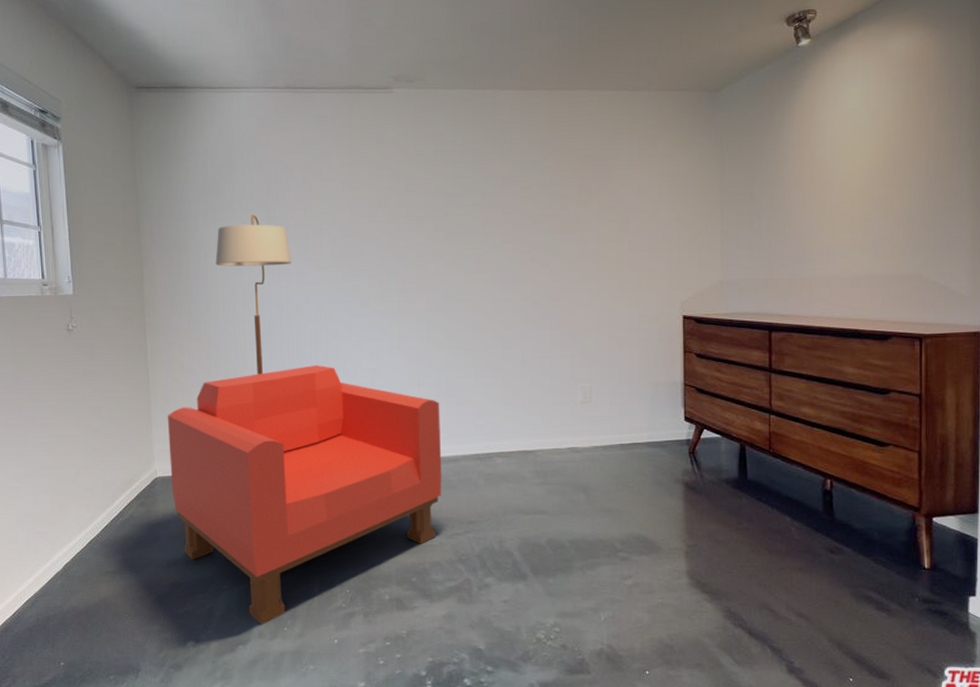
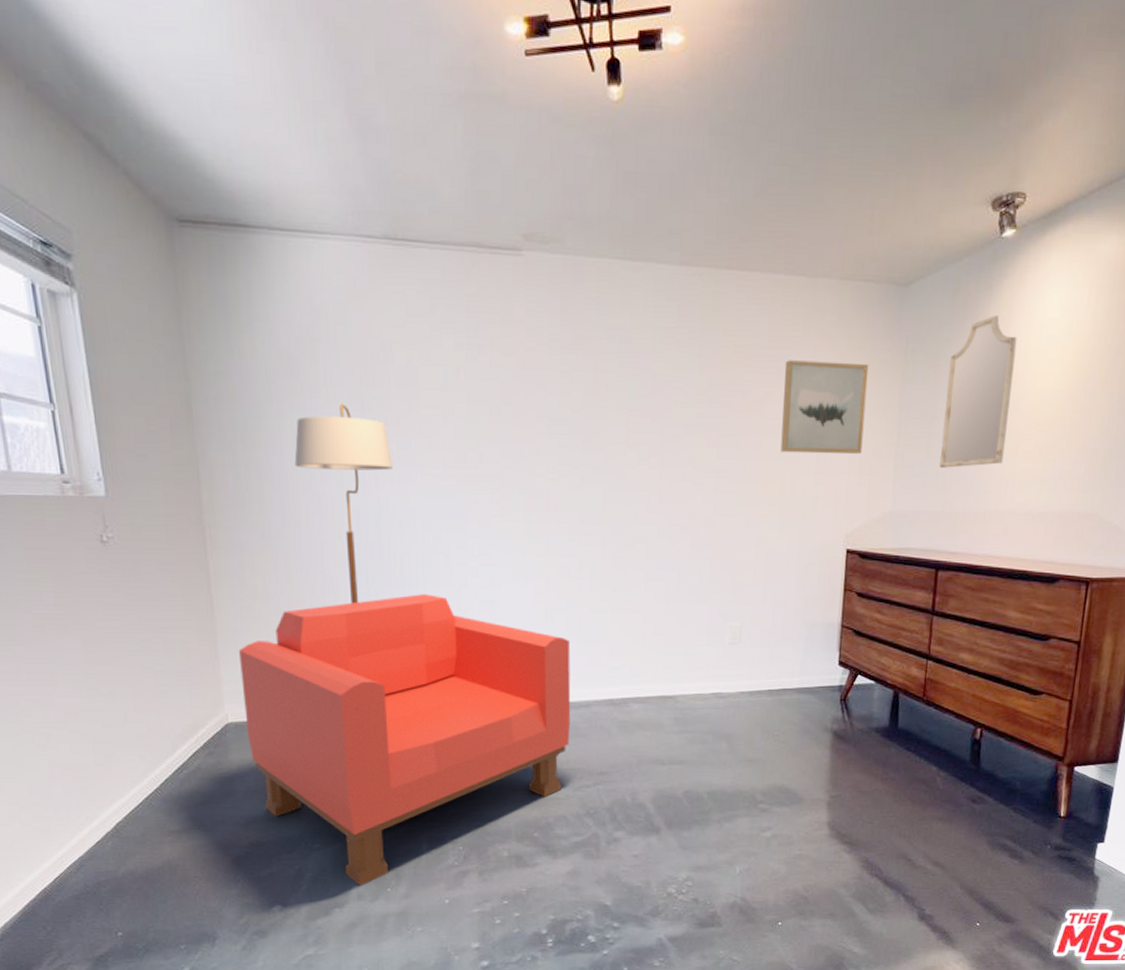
wall art: none [615,157,689,235] -> present [780,360,869,455]
home mirror: none [762,110,823,241] -> present [939,315,1017,468]

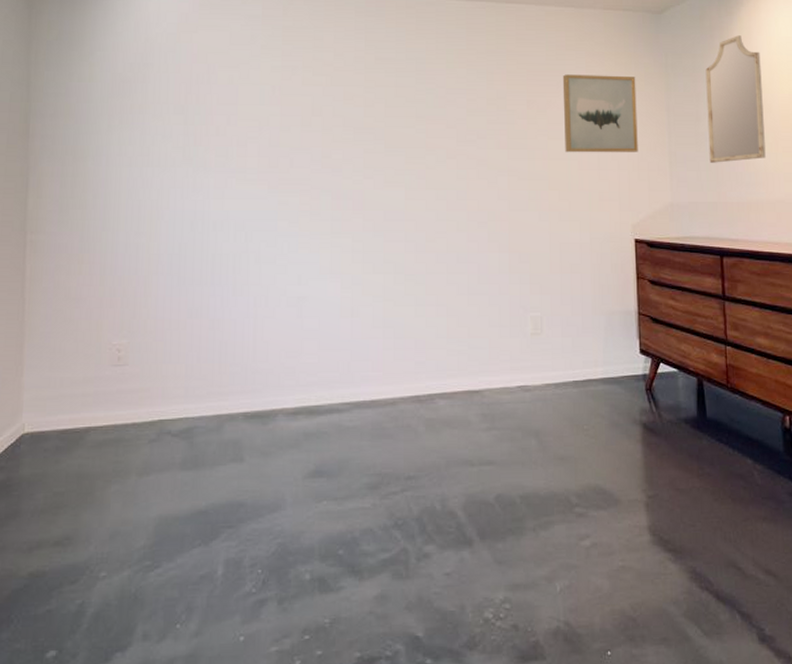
armchair: present [238,594,571,886] -> none [42,293,377,622]
floor lamp: present [294,404,393,604] -> none [119,119,210,304]

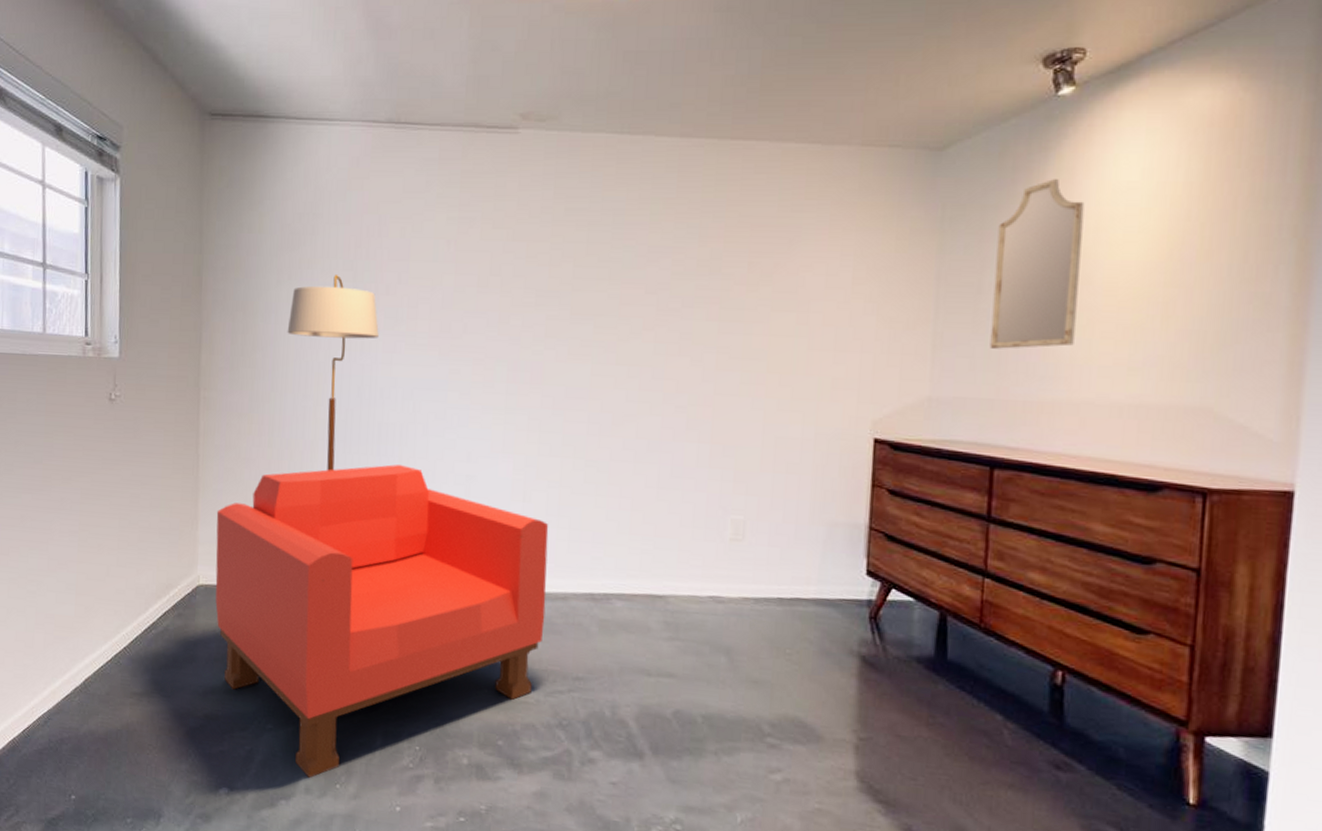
armchair: none [42,293,377,622] -> present [215,464,549,778]
floor lamp: none [119,119,210,304] -> present [287,275,379,471]
wall art: present [562,74,638,153] -> none [792,230,897,332]

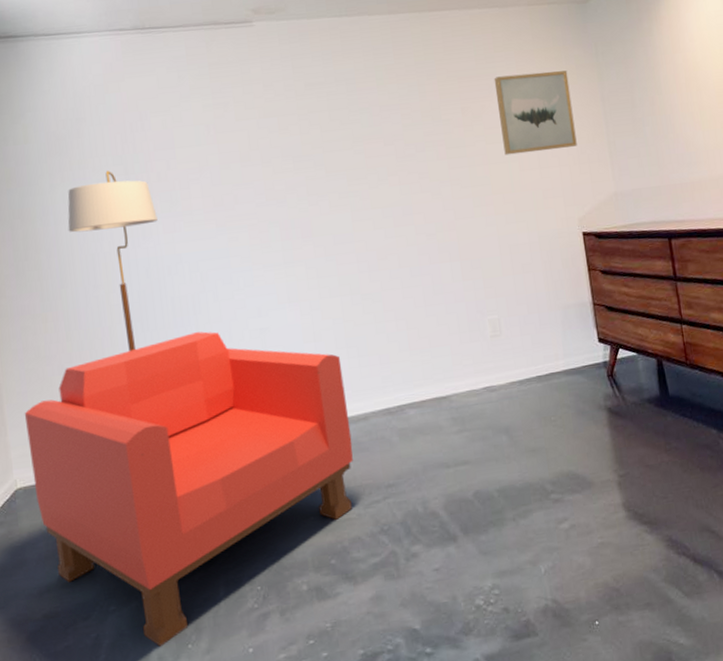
wall art: none [792,230,897,332] -> present [494,70,577,156]
home mirror: present [989,179,1085,349] -> none [636,15,705,148]

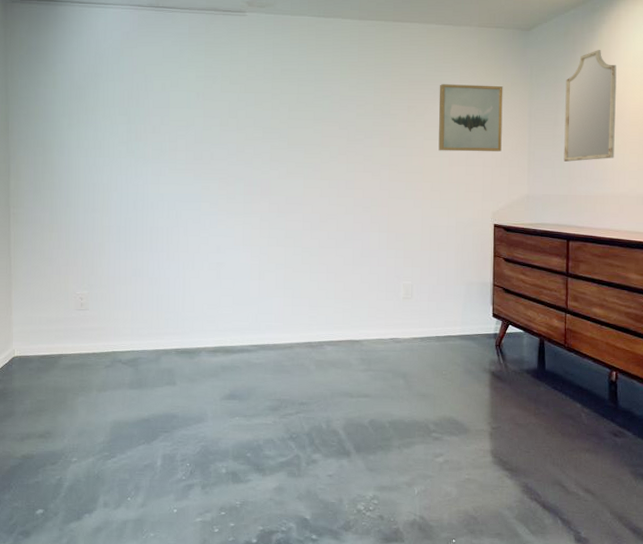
armchair: present [24,331,353,647] -> none [26,258,278,495]
floor lamp: present [67,171,158,352] -> none [78,119,148,265]
home mirror: none [636,15,705,148] -> present [563,50,617,162]

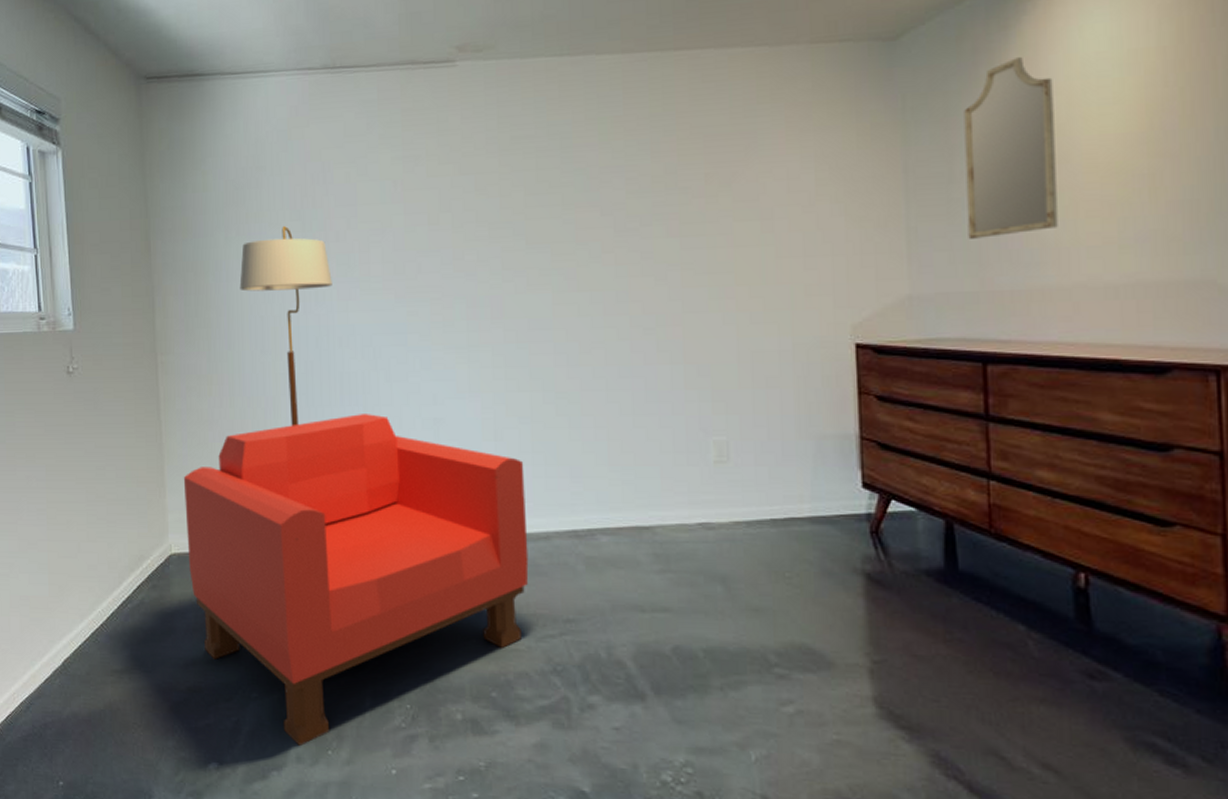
armchair: none [26,258,278,495] -> present [183,414,529,746]
floor lamp: none [78,119,148,265] -> present [239,226,332,426]
wall art: present [438,84,503,152] -> none [752,130,861,237]

